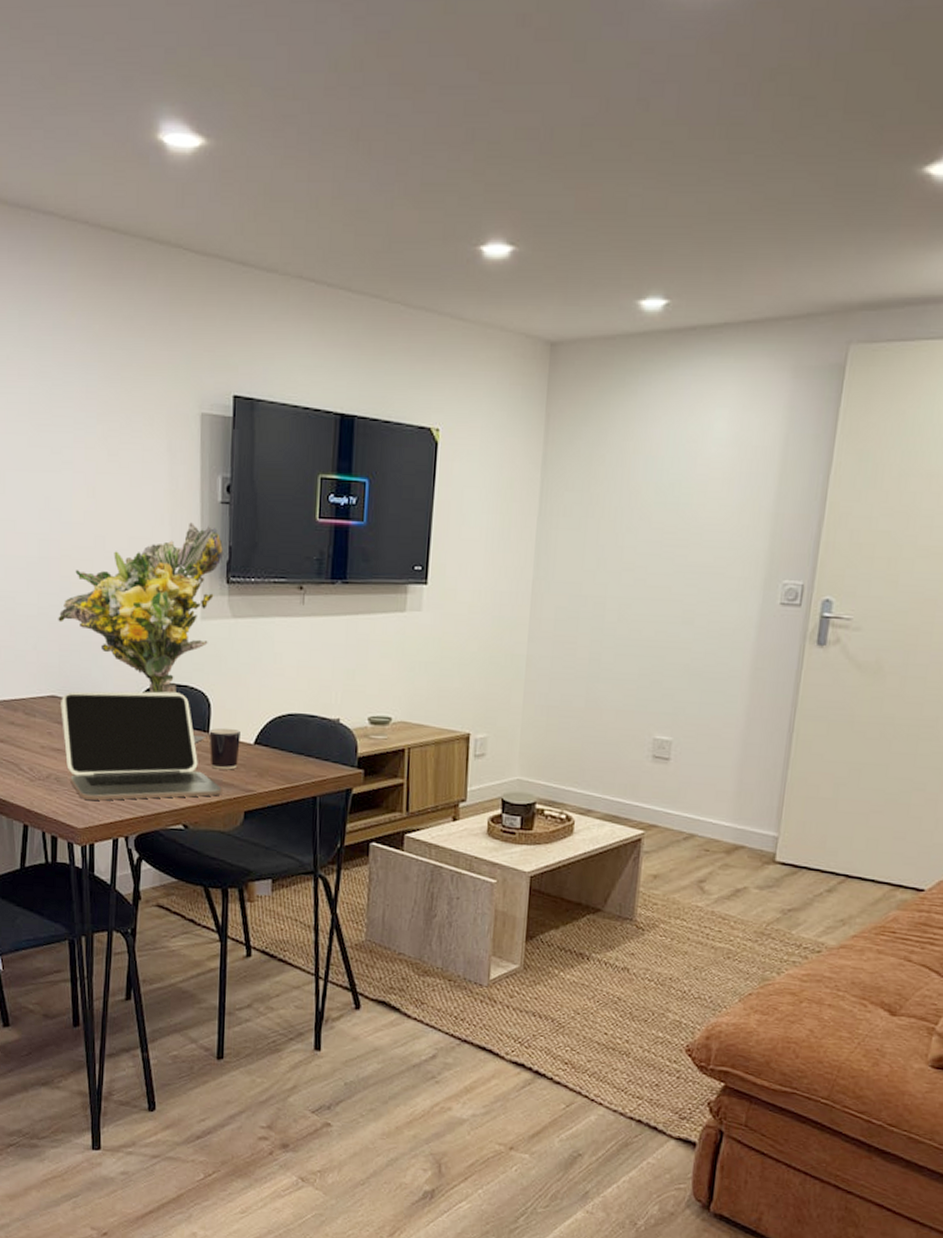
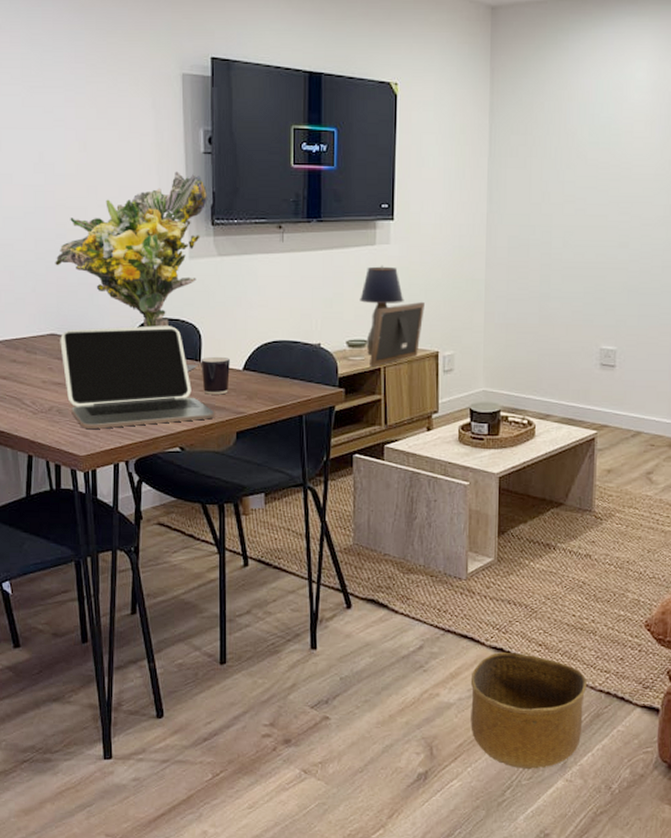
table lamp: none [385,634,435,733] -> present [360,265,404,354]
picture frame: none [393,676,457,747] -> present [370,301,425,366]
basket: none [484,1068,616,1197] -> present [470,652,587,769]

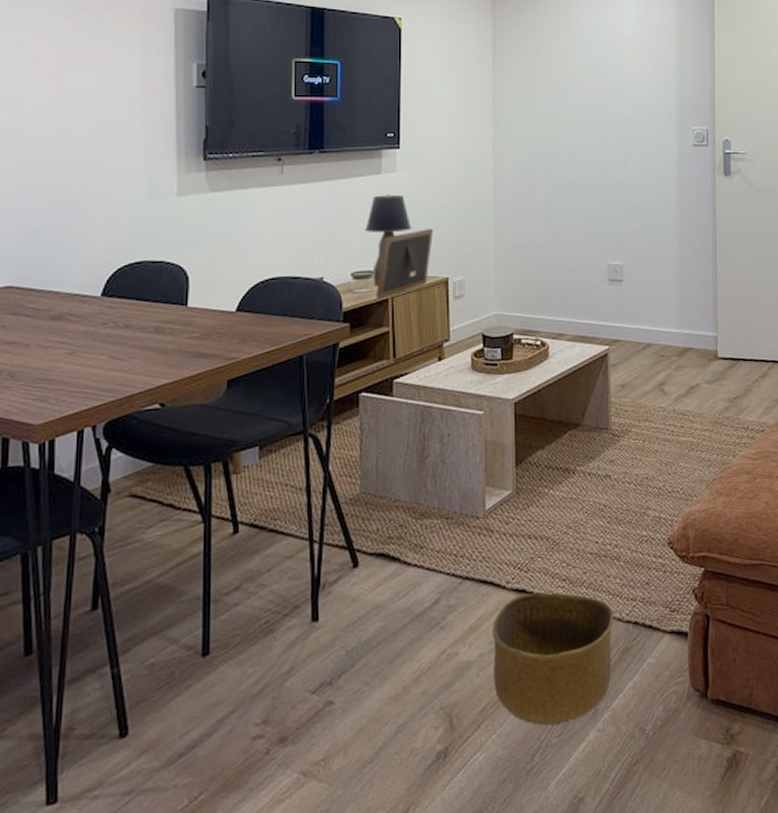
bouquet: present [55,171,207,372] -> none [16,106,199,318]
laptop: present [60,325,215,429] -> none [17,269,203,392]
mug: present [201,356,230,395] -> none [187,298,221,341]

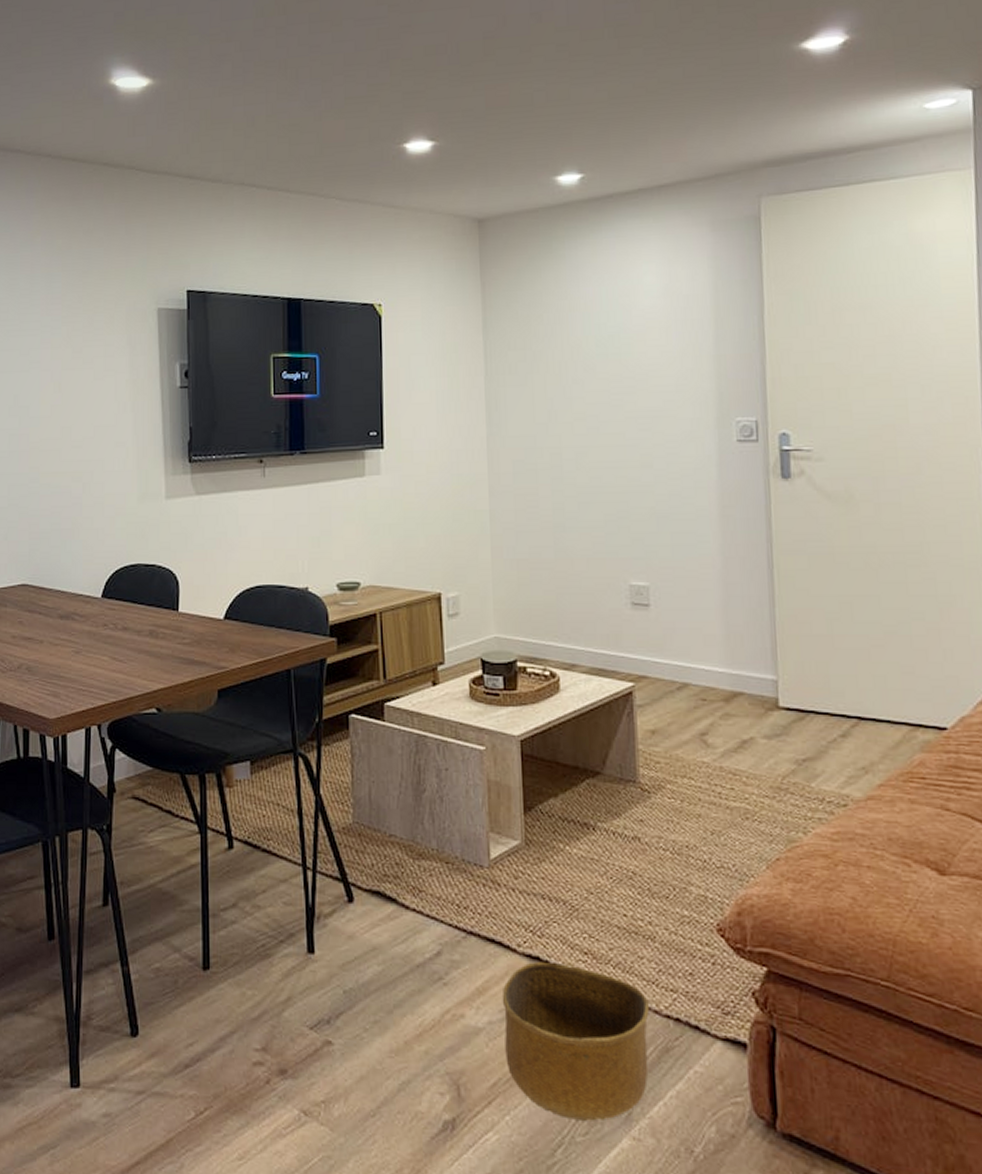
table lamp: present [365,193,412,285] -> none [350,498,399,598]
picture frame: present [376,228,433,298] -> none [363,536,423,612]

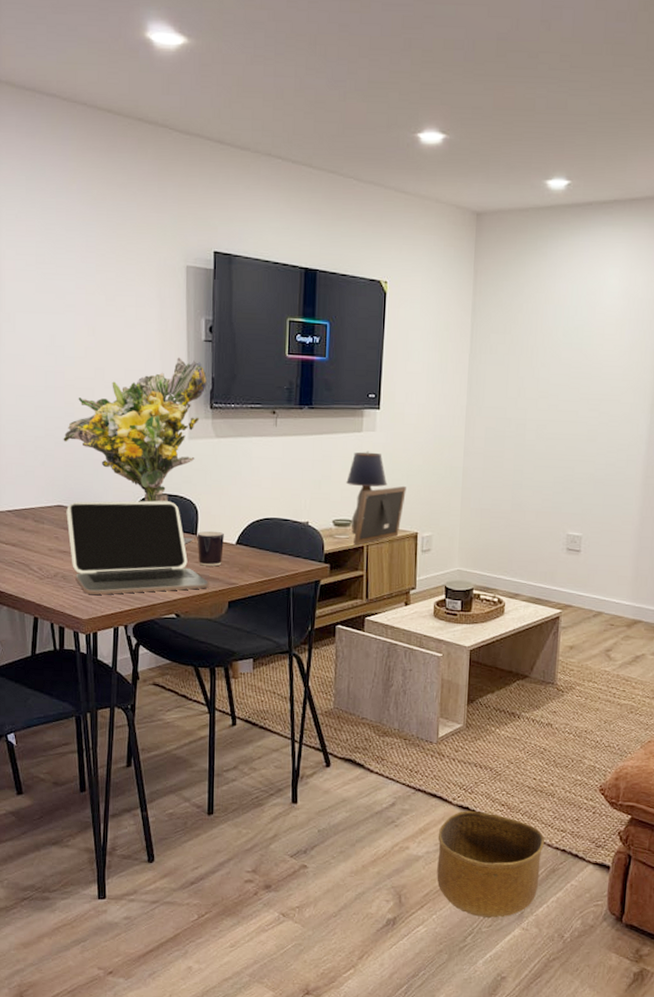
bouquet: none [27,408,184,622] -> present [63,357,207,544]
laptop: none [31,572,195,688] -> present [66,500,209,595]
mug: none [178,604,210,648] -> present [197,531,224,567]
table lamp: none [350,498,399,598] -> present [346,451,387,533]
picture frame: none [363,536,423,612] -> present [354,485,406,545]

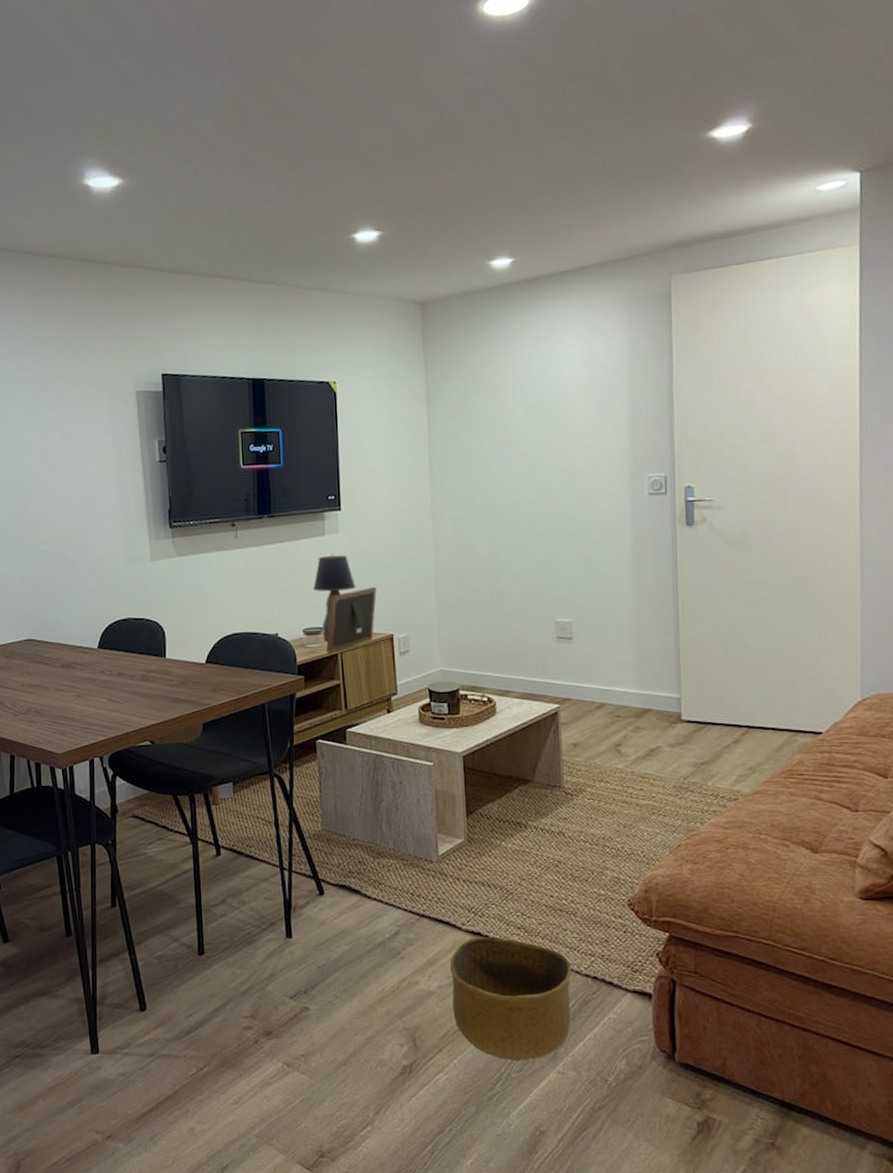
bouquet: present [63,357,207,544] -> none [29,480,164,668]
laptop: present [66,500,209,595] -> none [36,625,182,727]
mug: present [197,531,224,567] -> none [166,651,194,689]

